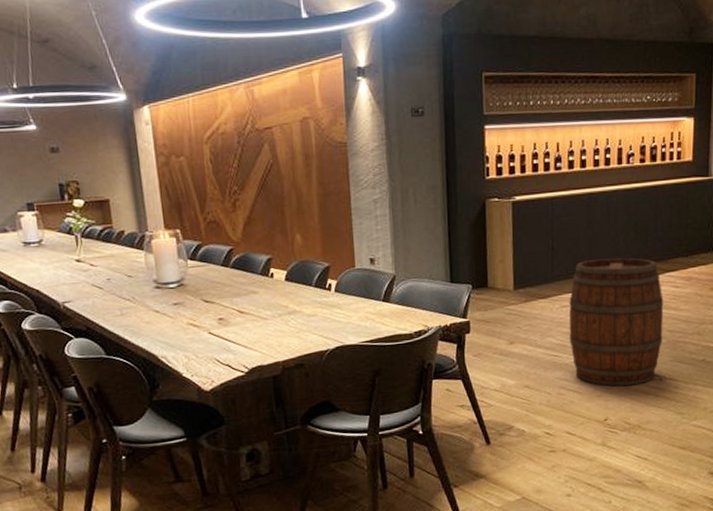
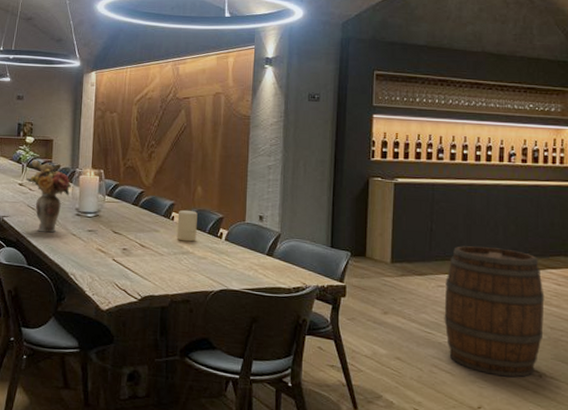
flower arrangement: none [83,227,144,314] -> present [26,159,72,233]
candle: none [277,263,302,300] -> present [176,209,198,242]

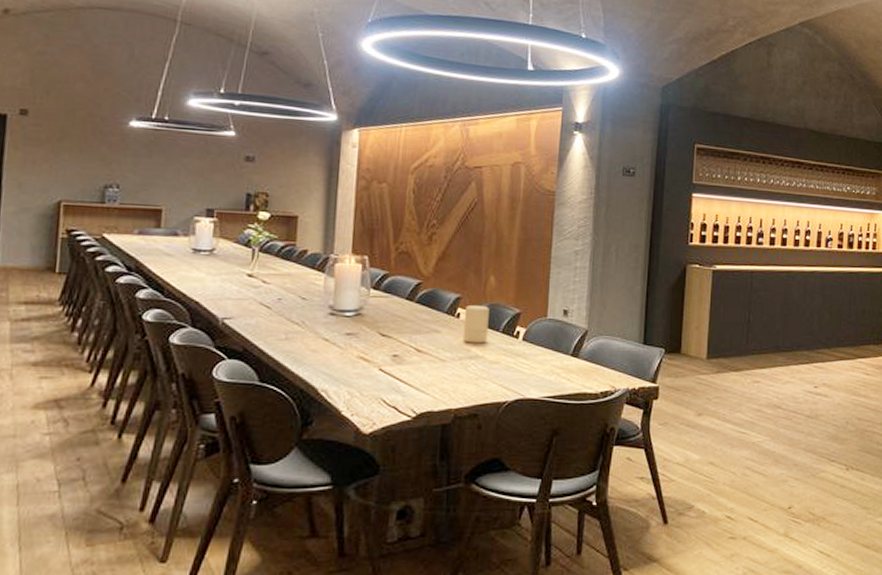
flower arrangement: present [26,159,72,233] -> none [258,242,325,338]
wooden barrel: present [444,246,545,378] -> none [758,337,854,473]

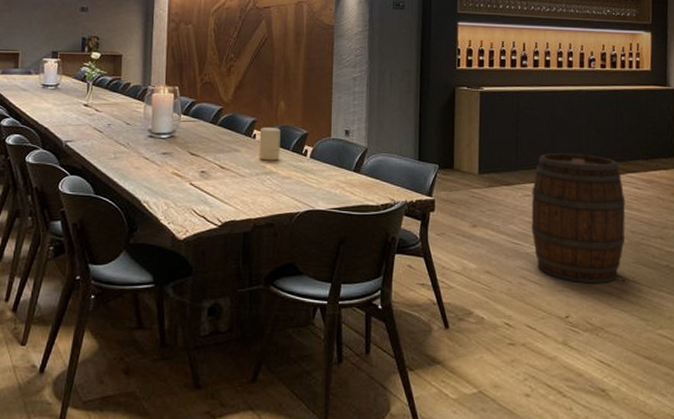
wooden barrel: none [758,337,854,473] -> present [531,153,626,284]

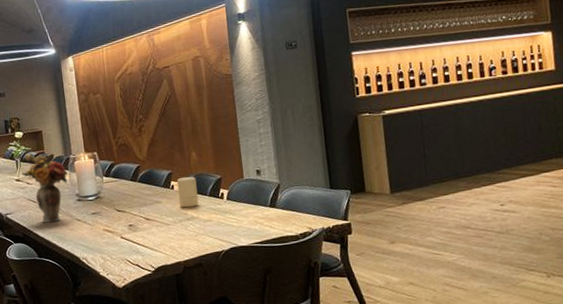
flower arrangement: none [92,77,144,157] -> present [22,153,69,223]
wooden barrel: present [531,153,626,284] -> none [445,161,546,283]

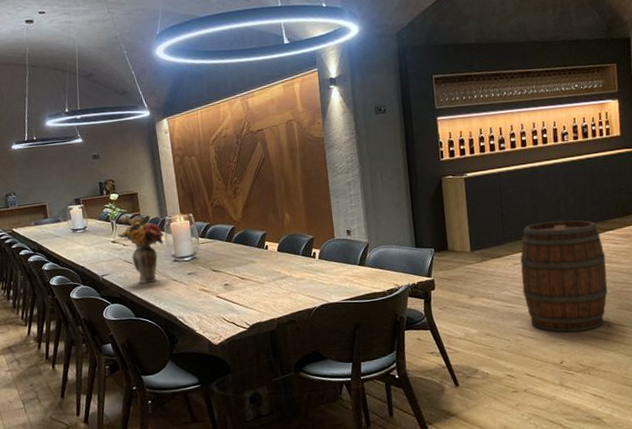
candle: present [176,176,199,208] -> none [270,237,292,267]
wooden barrel: none [445,161,546,283] -> present [520,220,608,333]

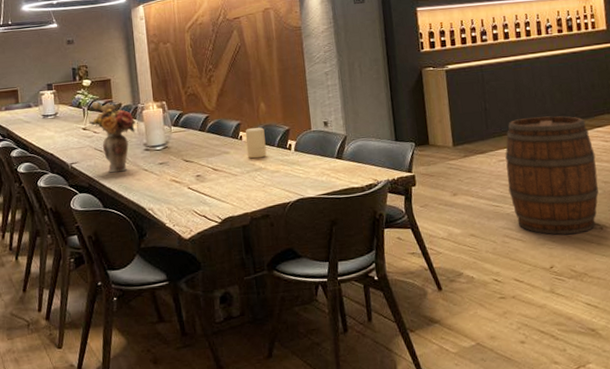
candle: none [270,237,292,267] -> present [245,127,267,159]

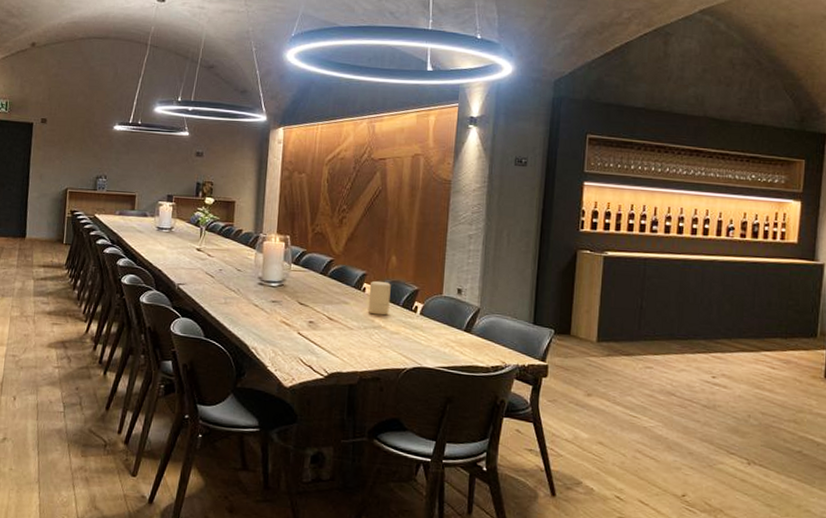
flower arrangement: present [89,101,137,173] -> none [204,222,255,303]
wooden barrel: present [505,116,599,235] -> none [650,325,758,465]

